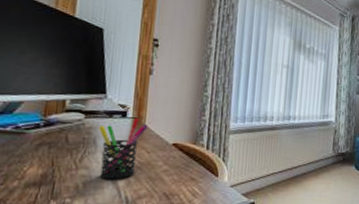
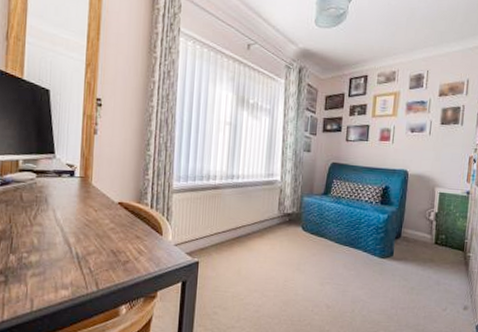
pen holder: present [99,117,148,180] -> none [50,177,95,237]

